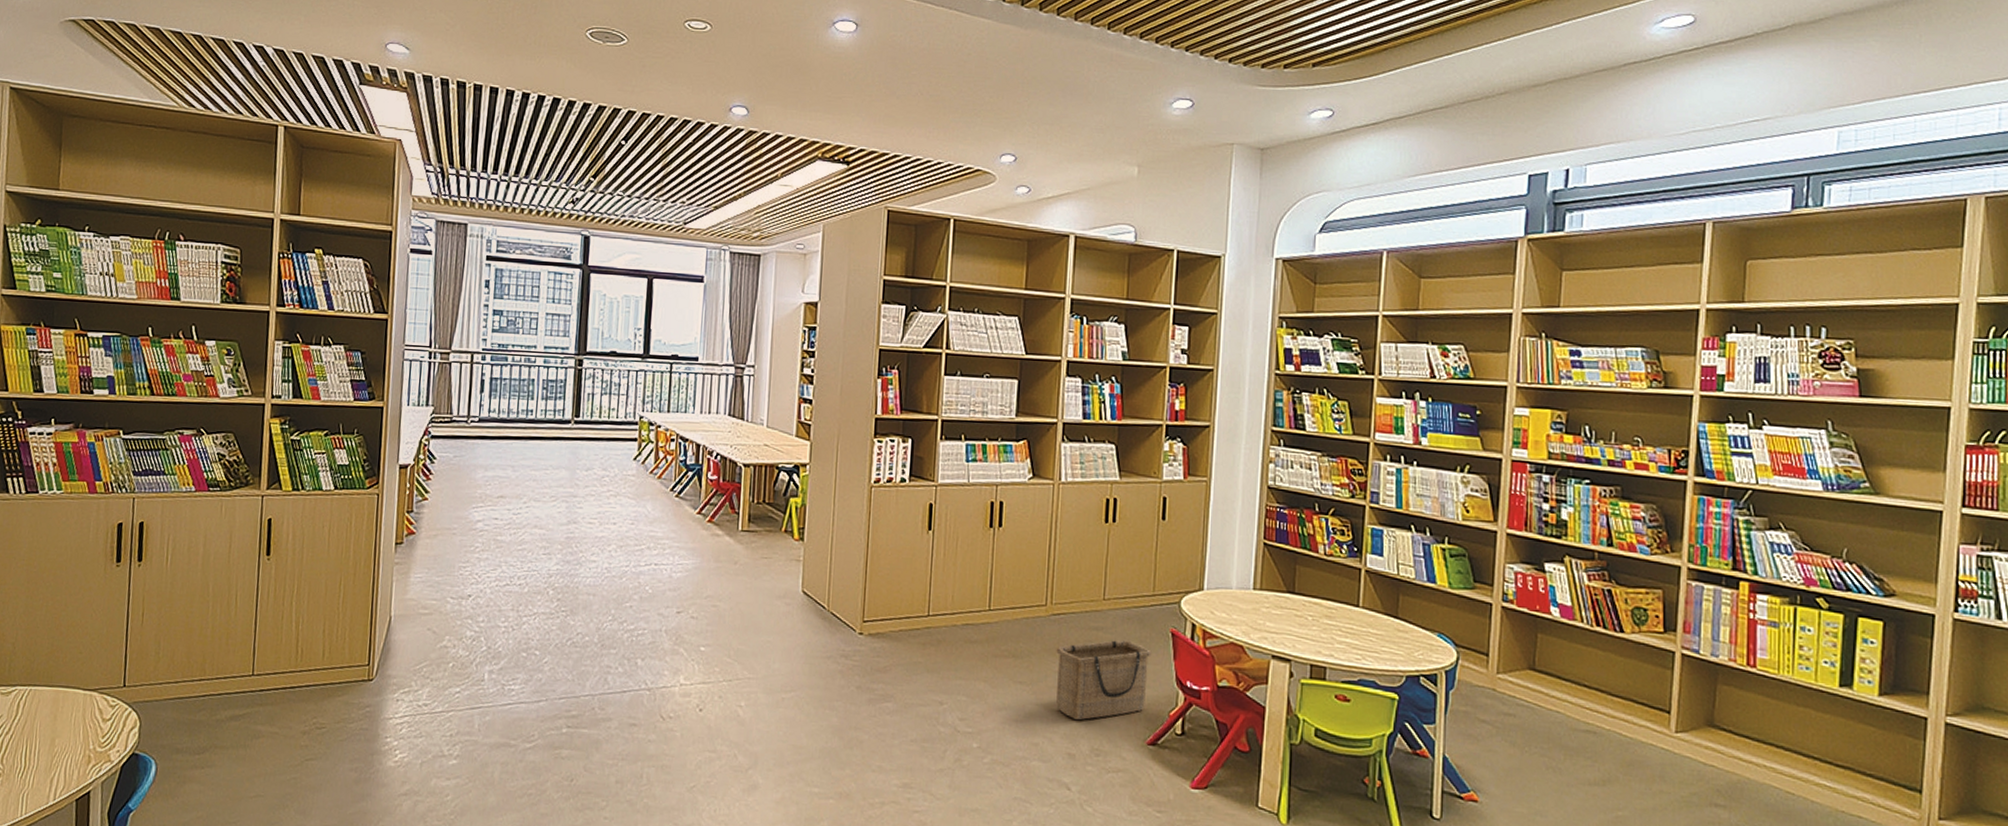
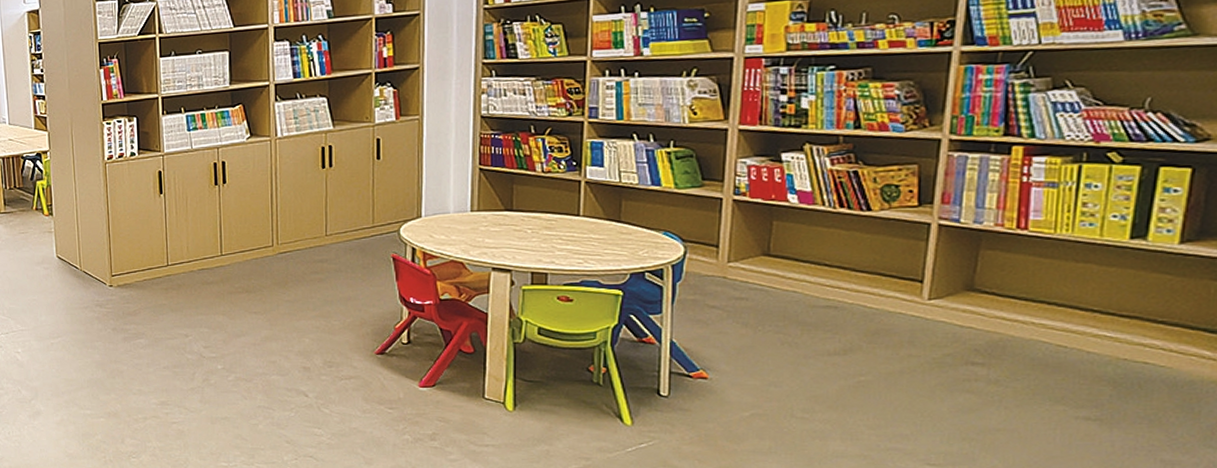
basket: present [1056,640,1152,721] -> none [285,268,375,340]

